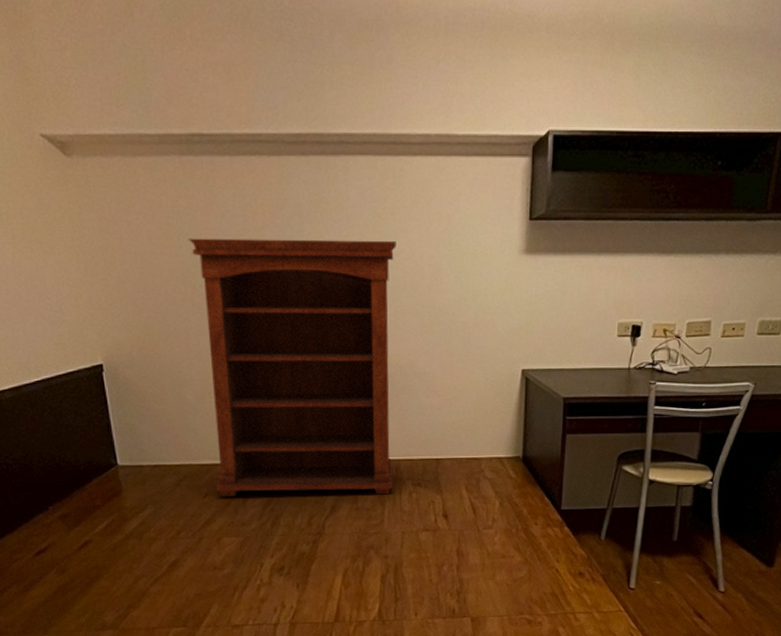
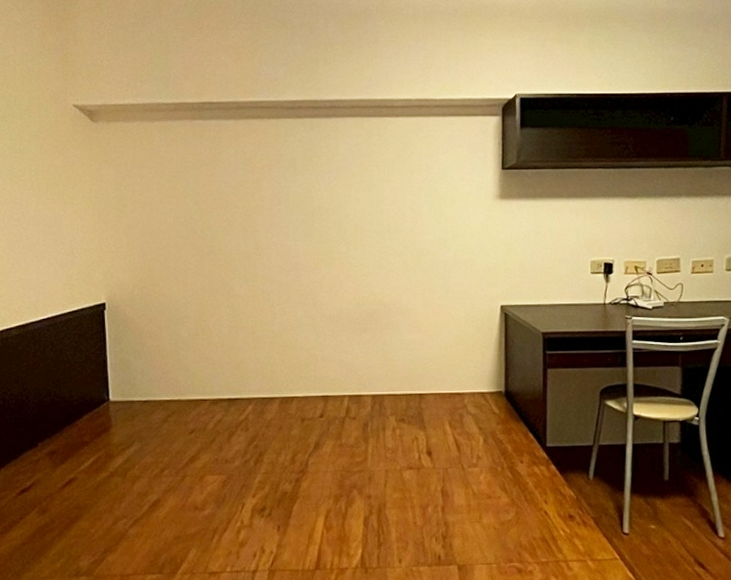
bookshelf: present [188,238,396,497] -> none [193,189,381,433]

